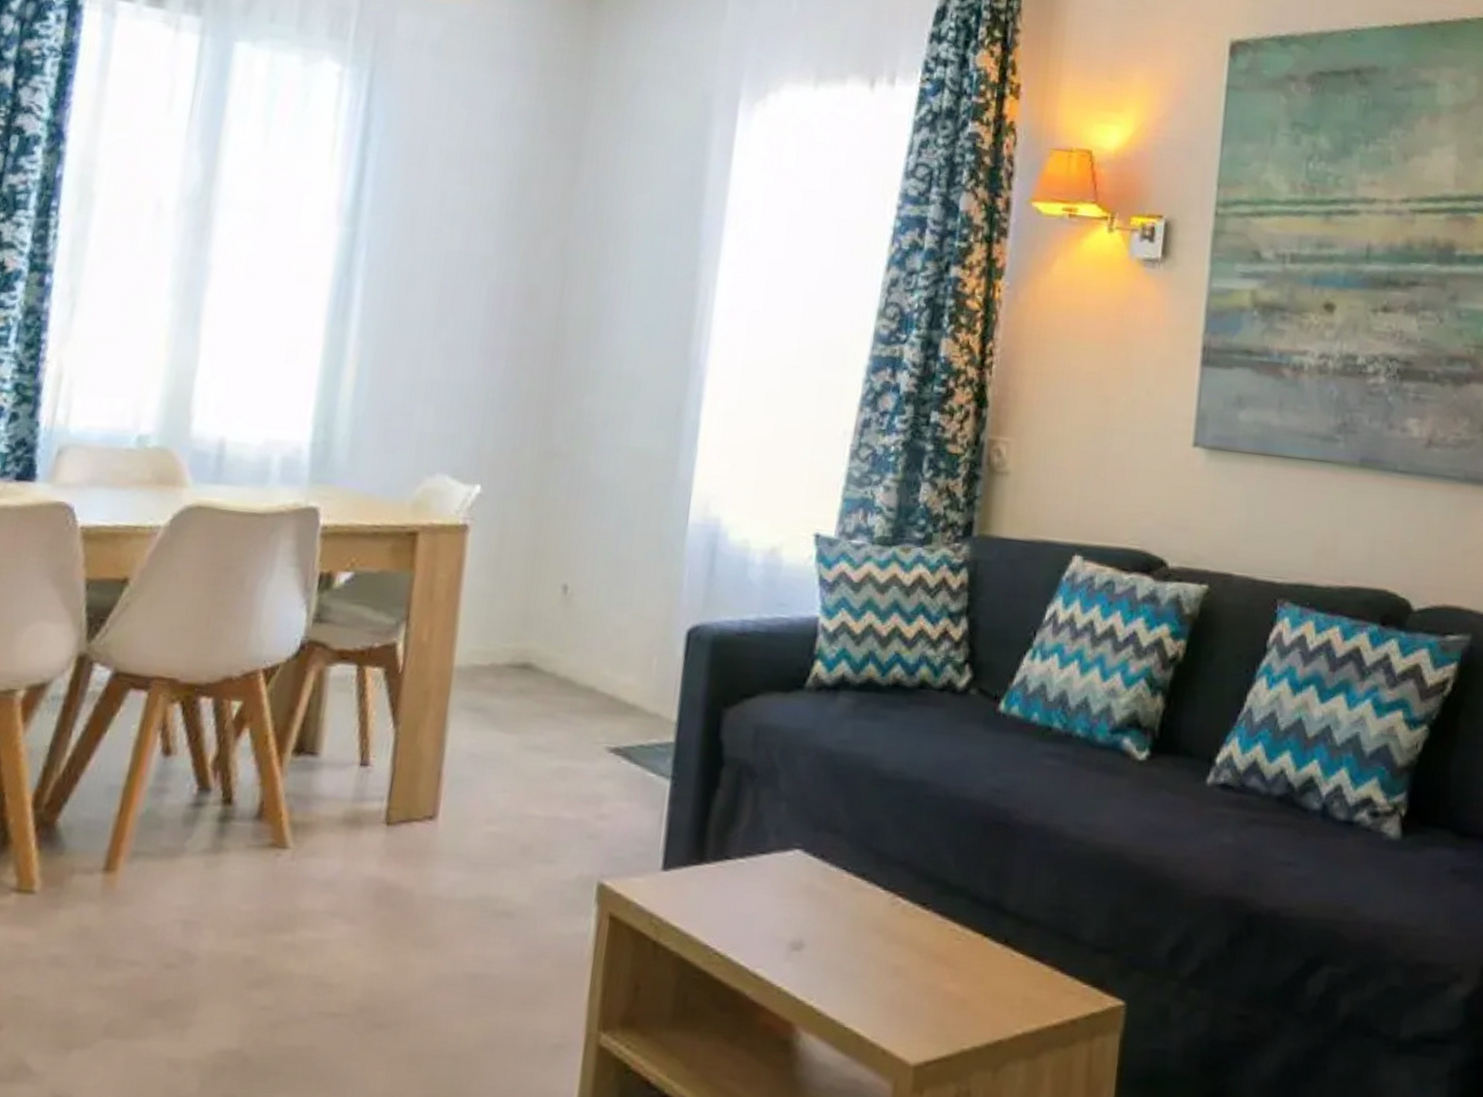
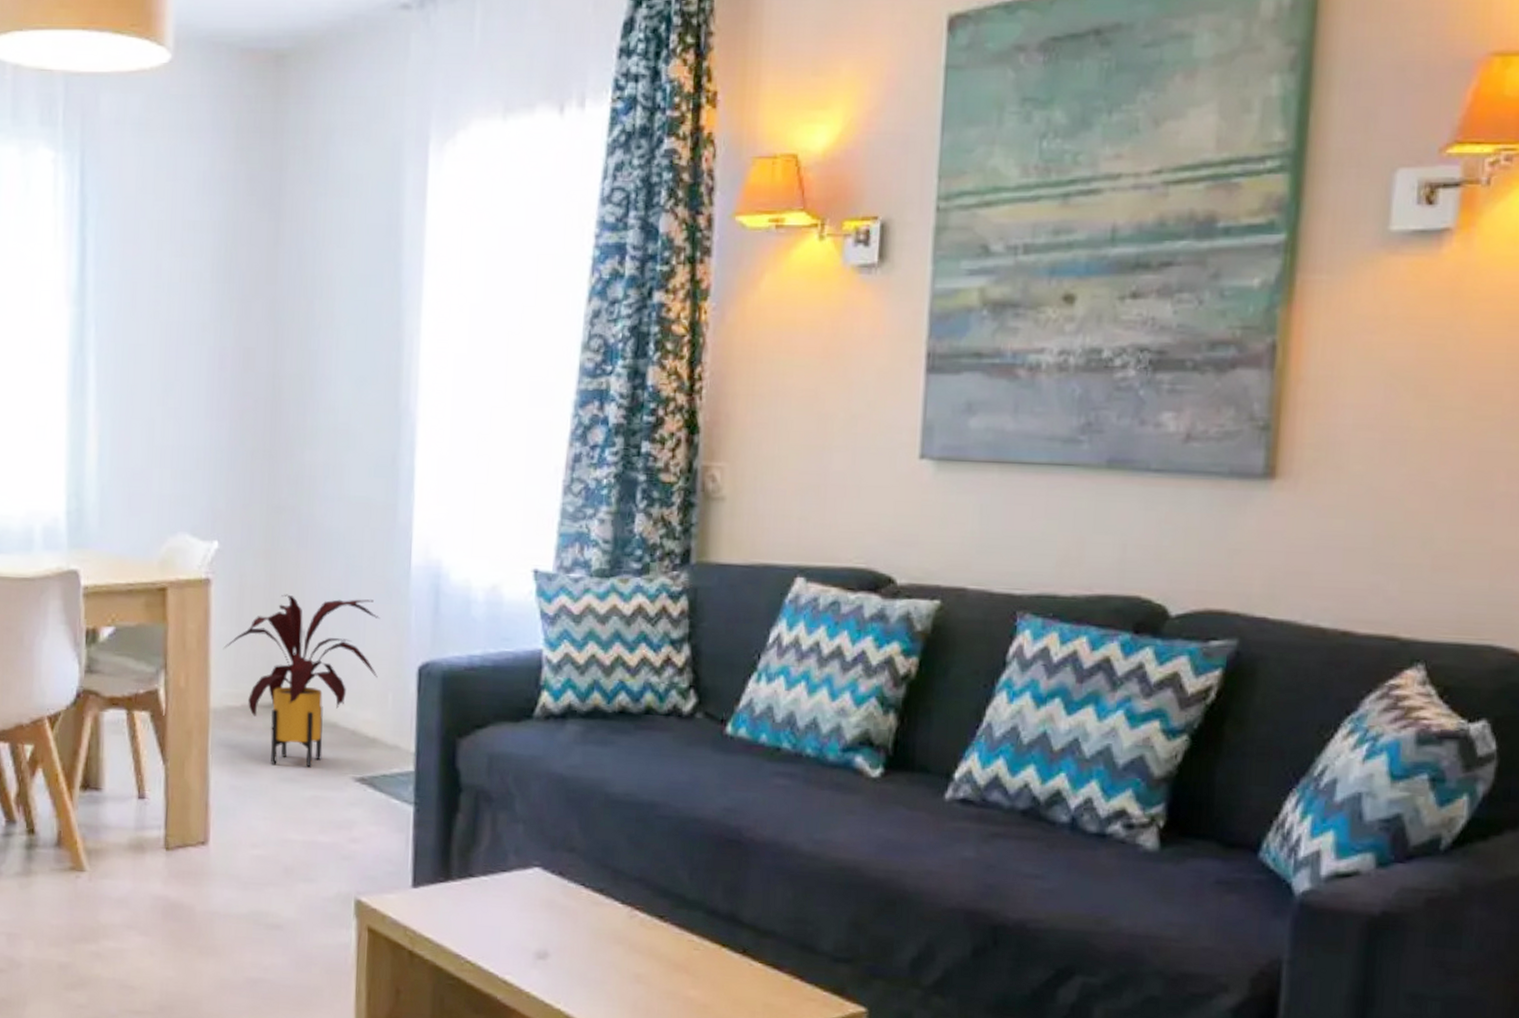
house plant: none [474,545,651,736] -> present [223,594,381,768]

